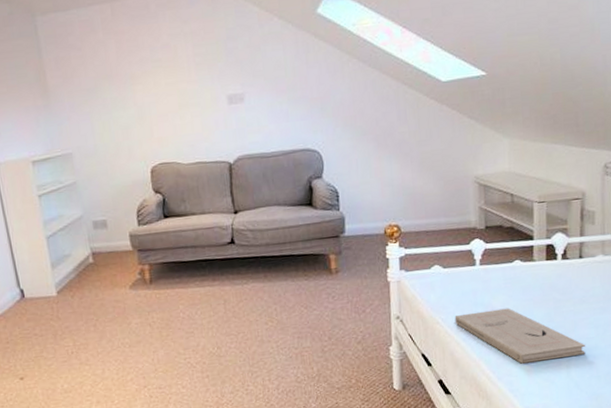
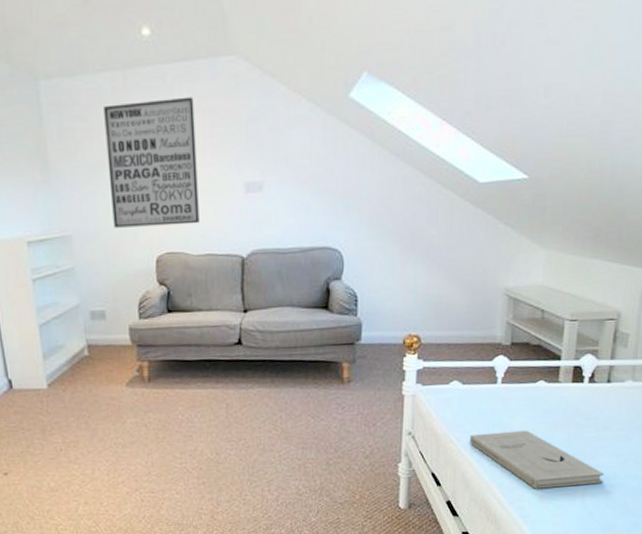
wall art: none [95,22,188,144] -> present [104,96,200,228]

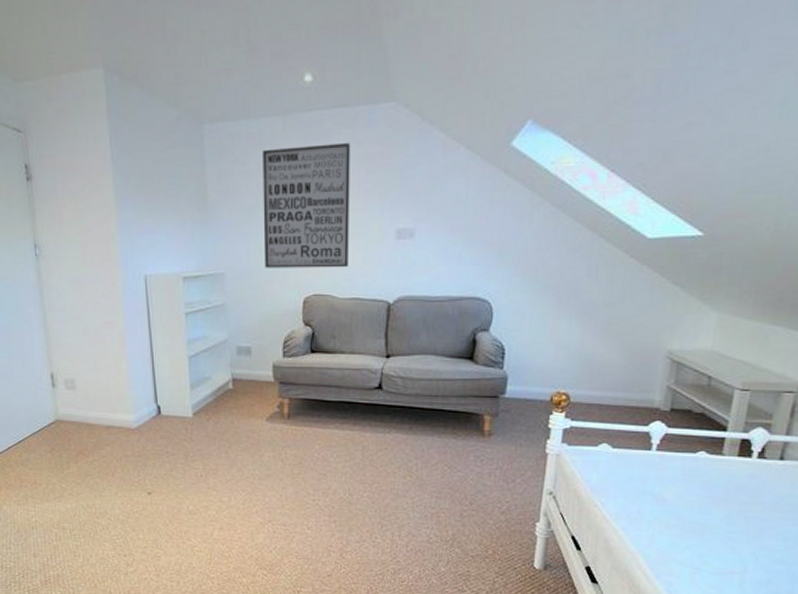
book: present [469,430,604,489] -> none [616,500,768,567]

